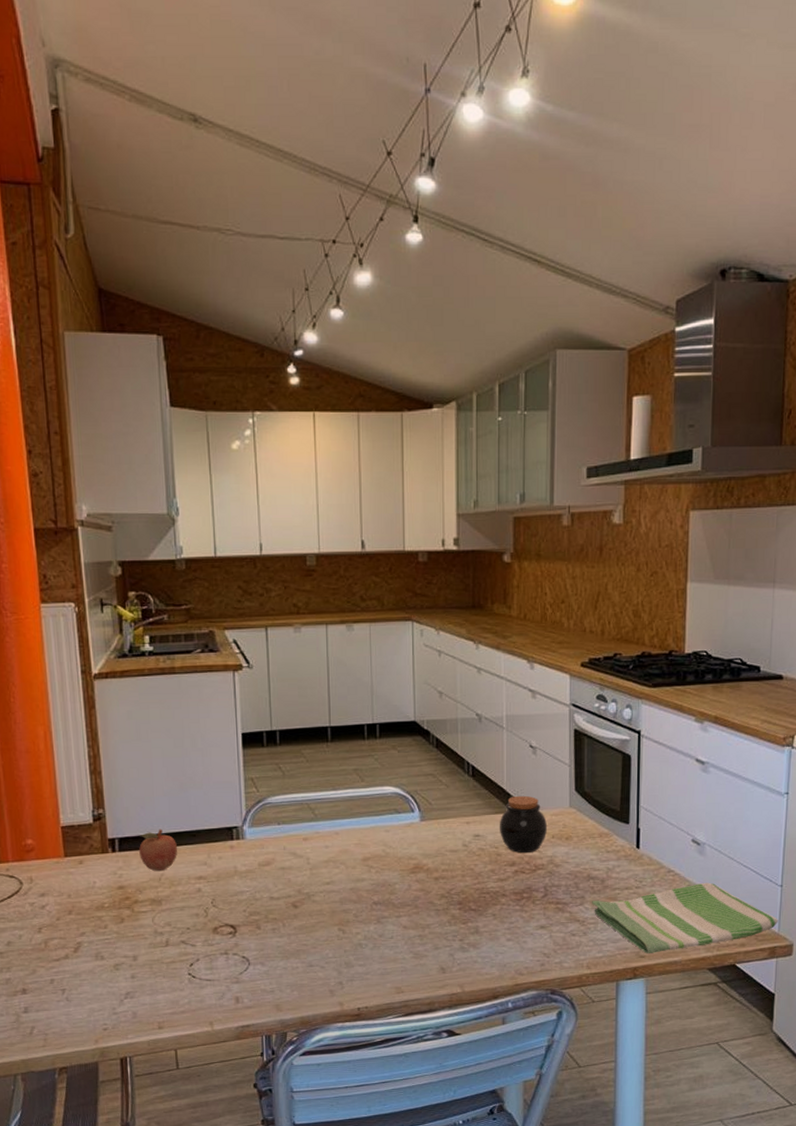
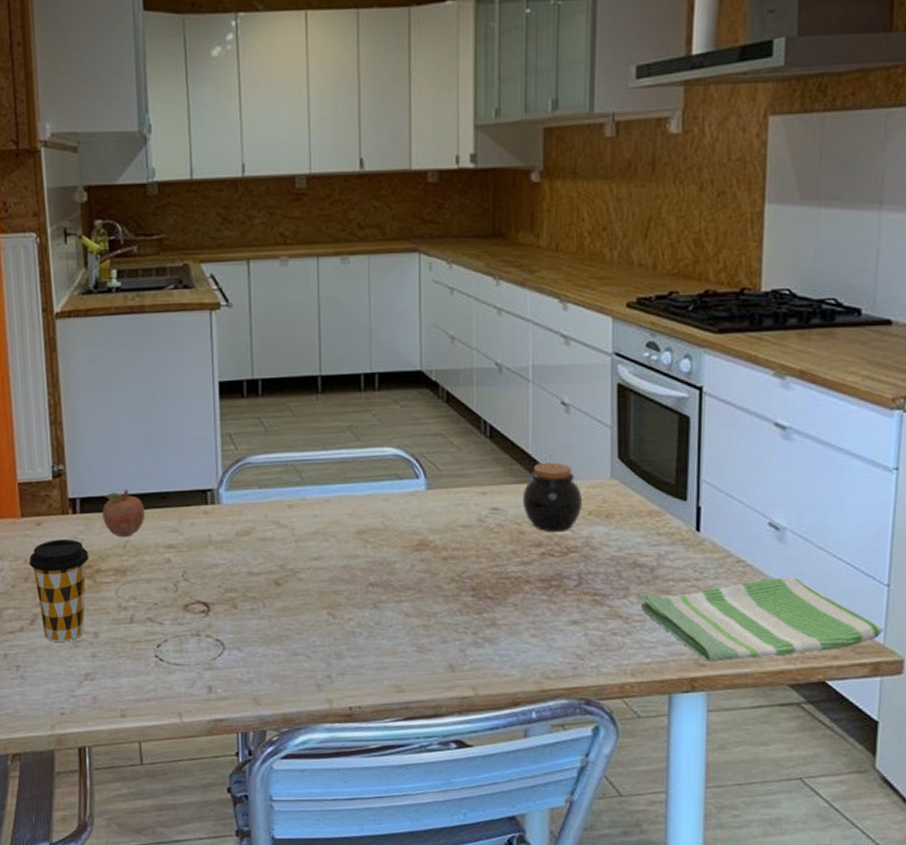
coffee cup: none [72,875,127,966] -> present [28,539,89,642]

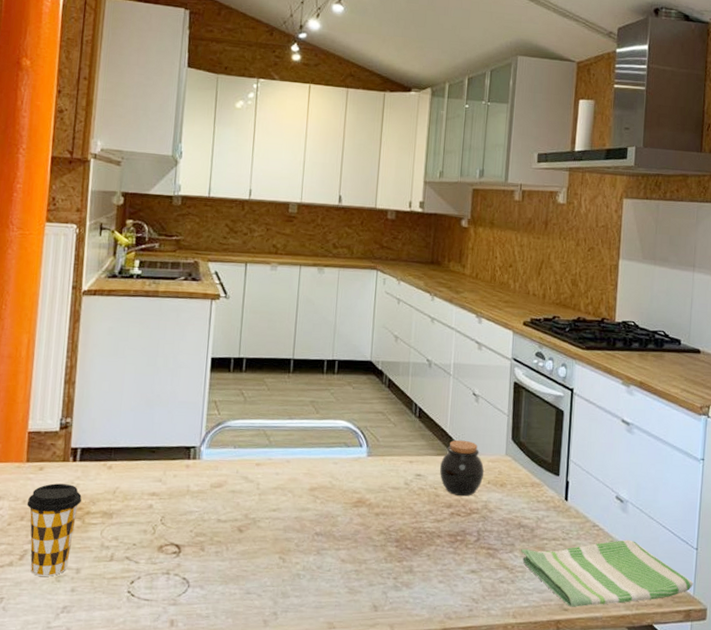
fruit: present [102,489,146,537] -> none [98,442,137,484]

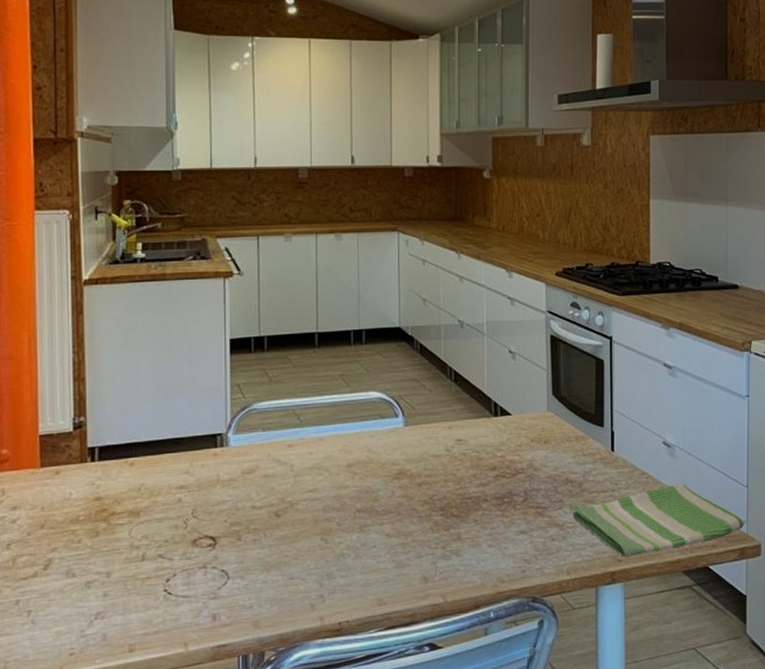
coffee cup: present [26,483,82,577] -> none [45,486,104,584]
jar: present [439,439,485,497] -> none [480,400,527,458]

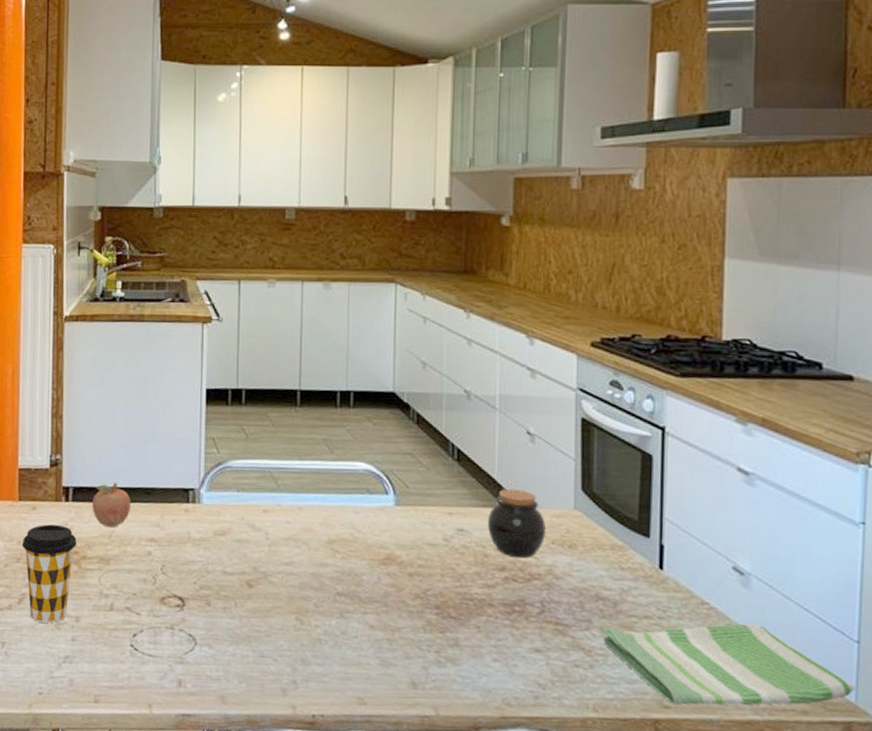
coffee cup: none [45,486,104,584] -> present [22,524,77,623]
fruit: none [120,436,160,481] -> present [92,482,132,527]
jar: none [480,400,527,458] -> present [487,488,547,558]

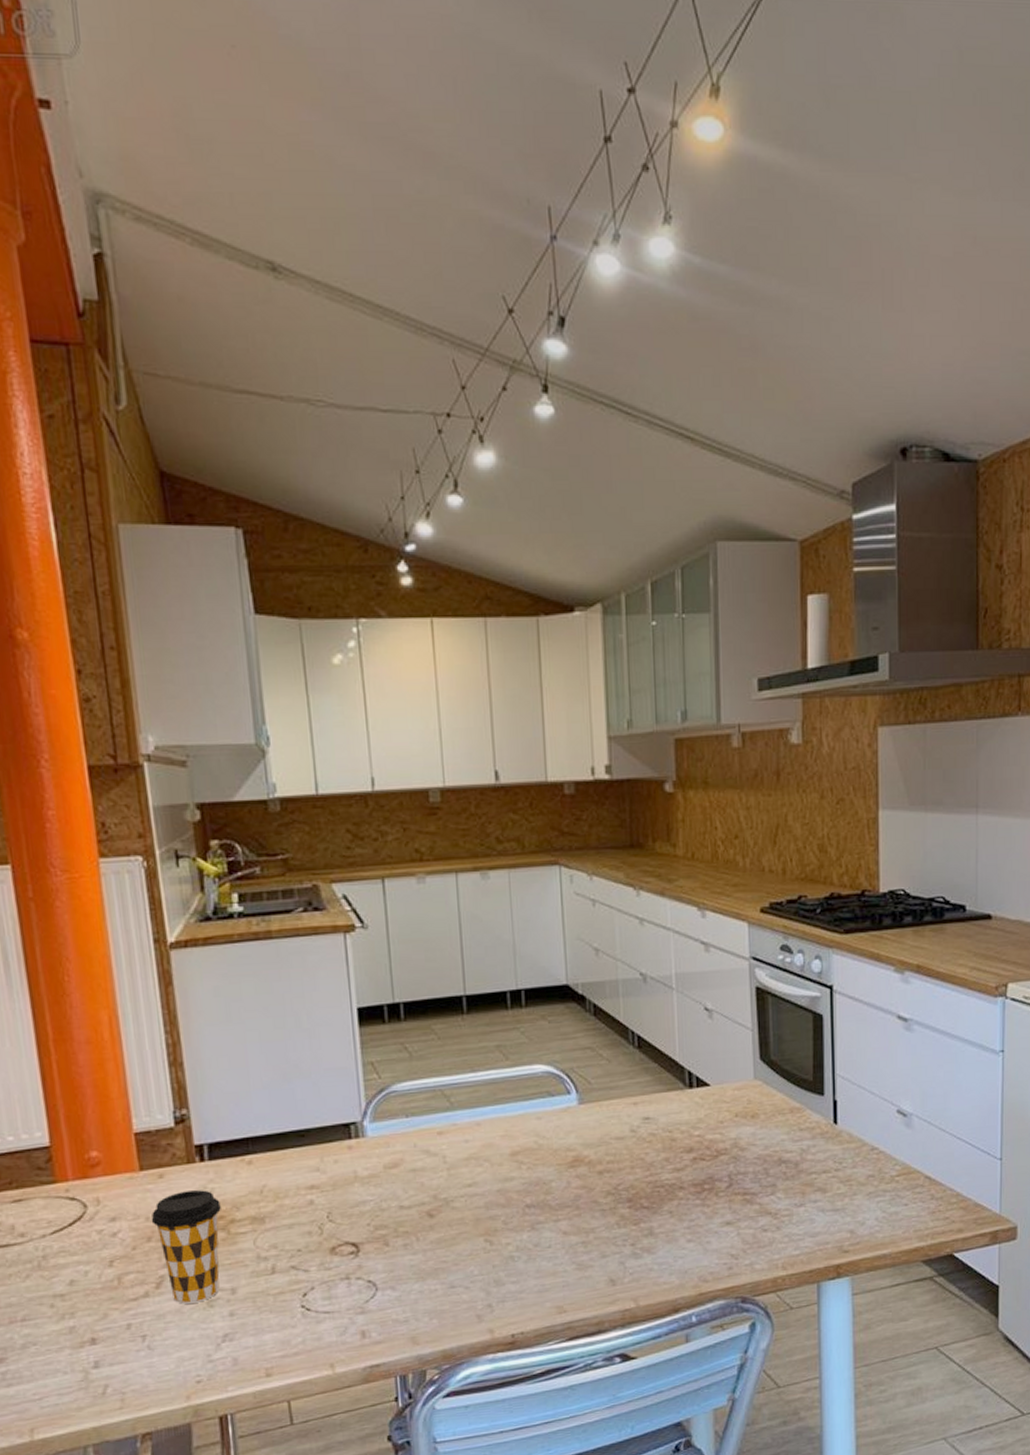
fruit: present [92,482,132,527] -> none [234,1129,283,1182]
jar: present [487,488,547,558] -> none [672,1067,730,1137]
dish towel: present [601,623,855,706] -> none [785,1159,999,1247]

